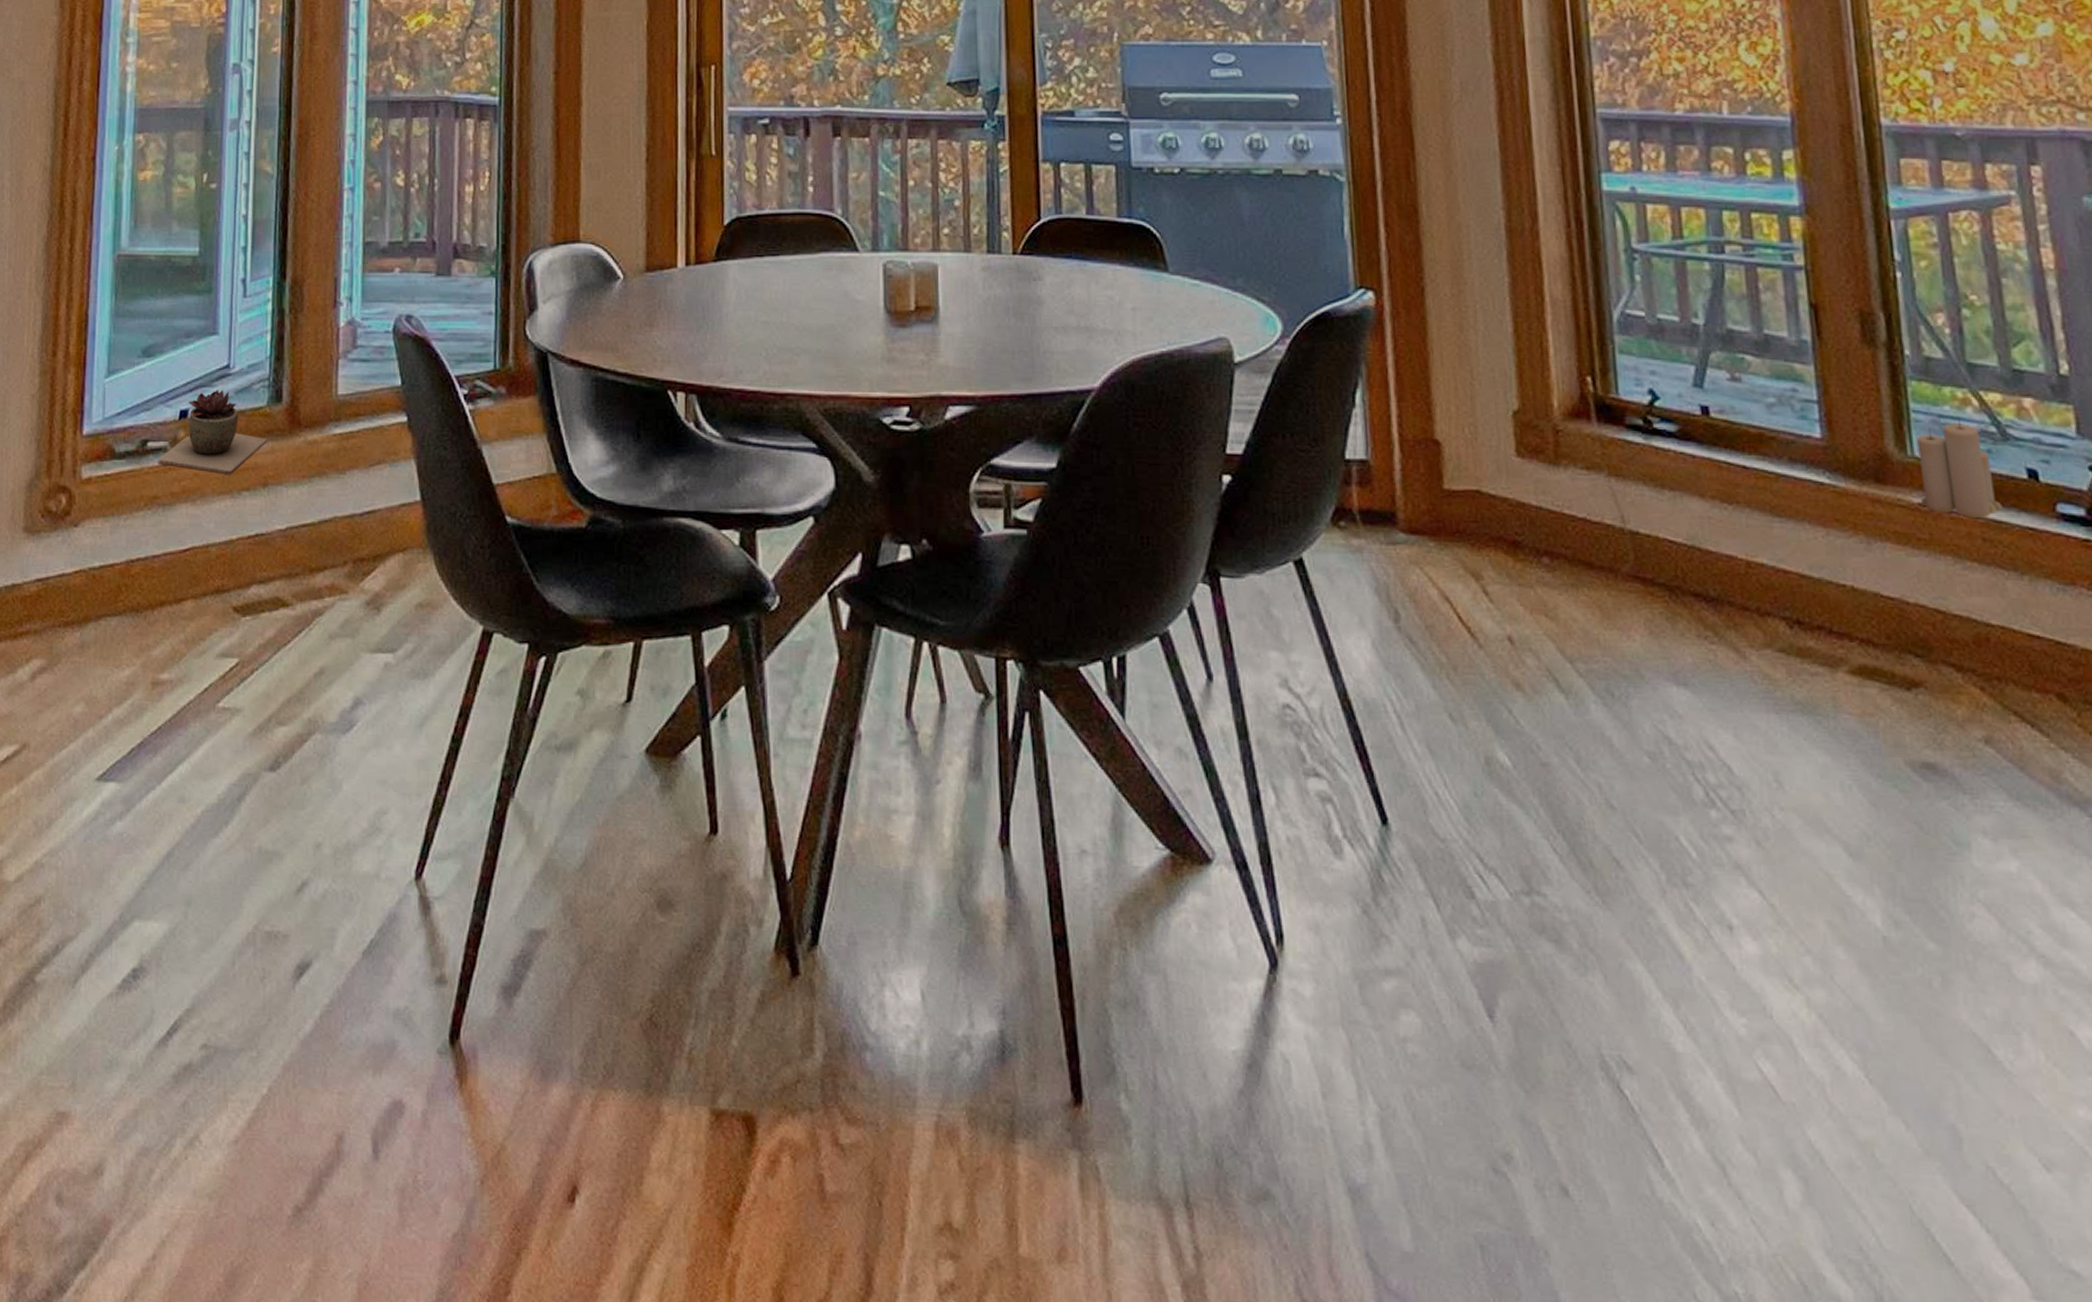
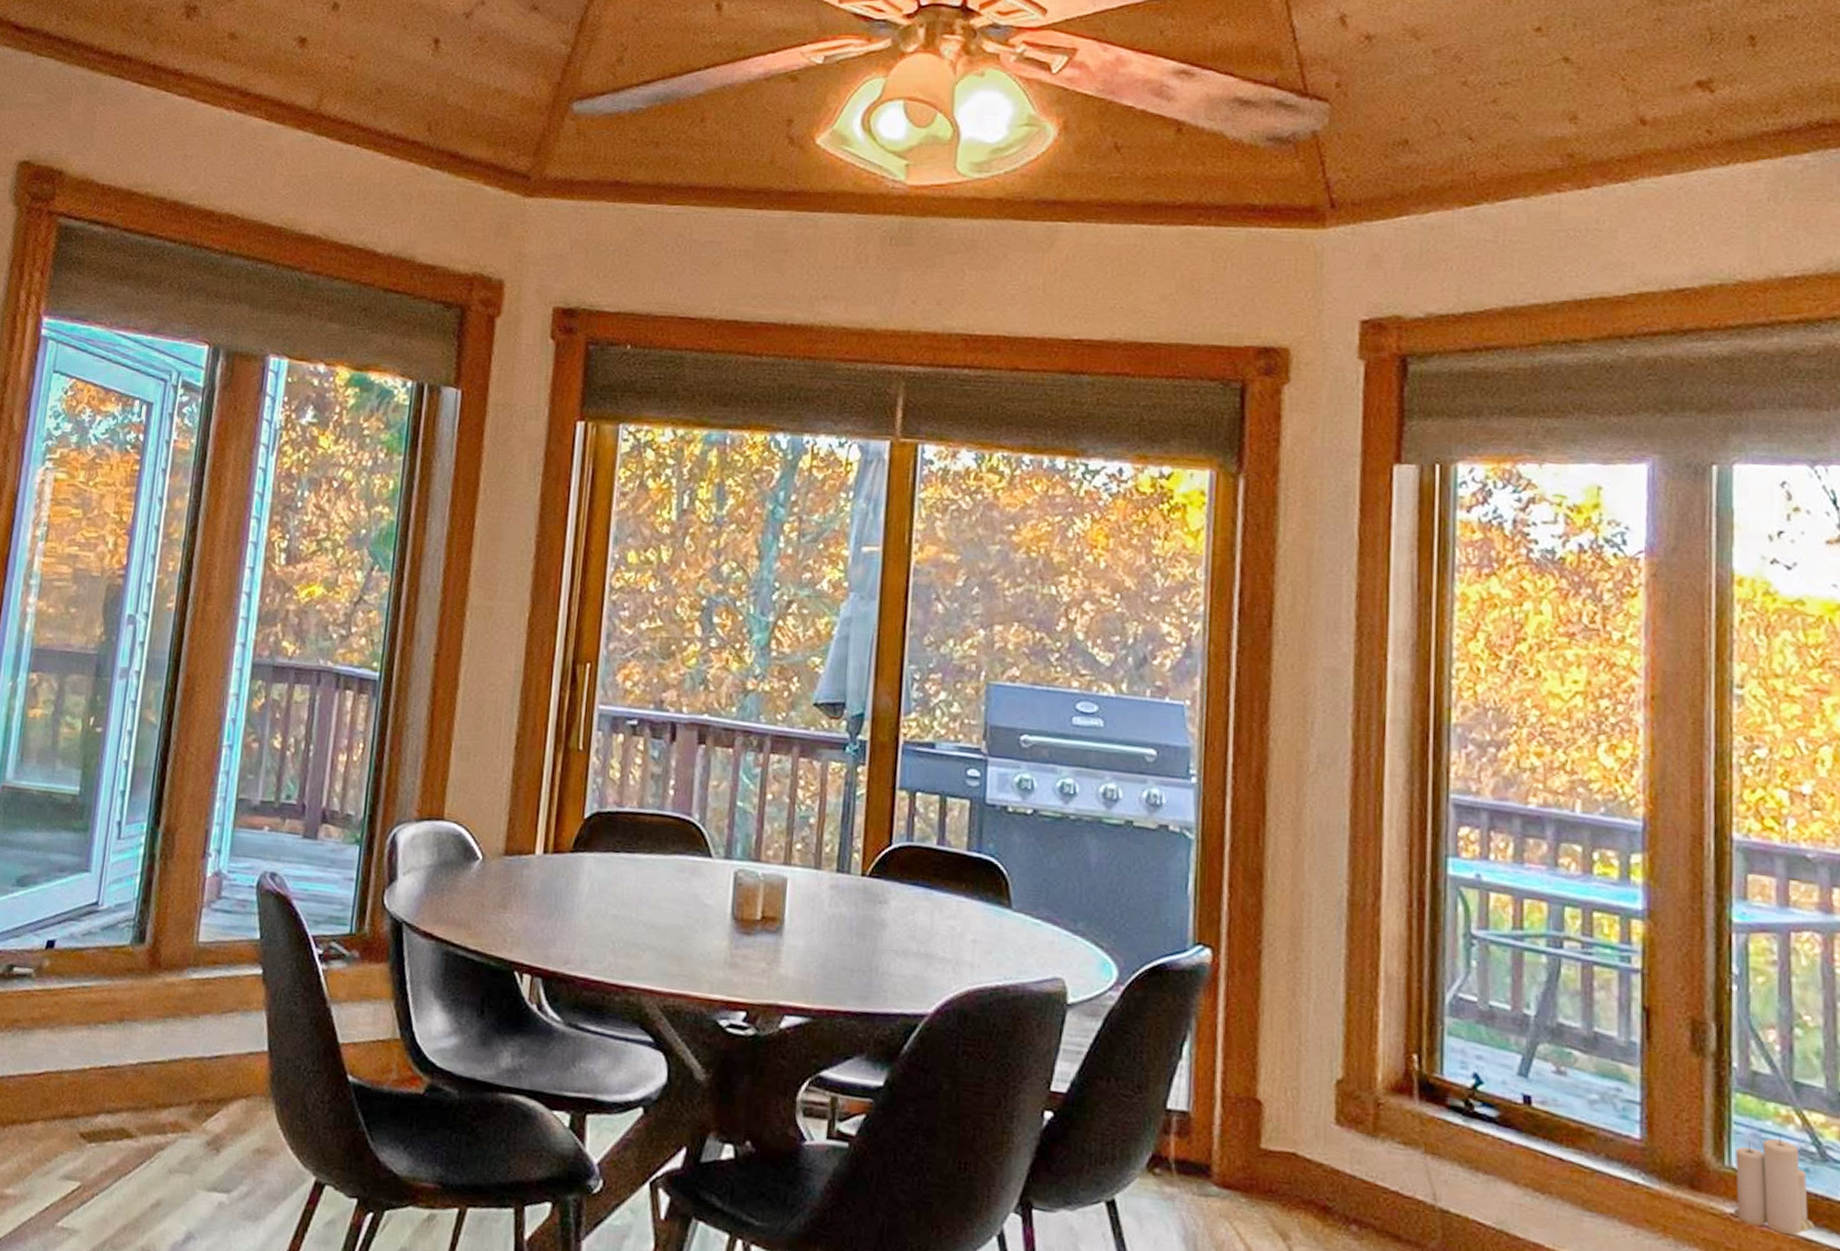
succulent plant: present [158,390,268,476] -> none [22,924,128,1008]

